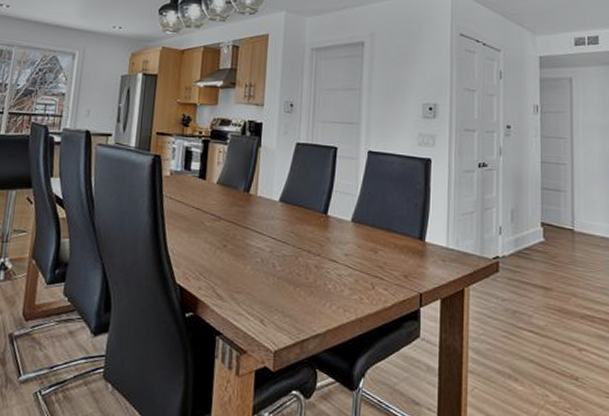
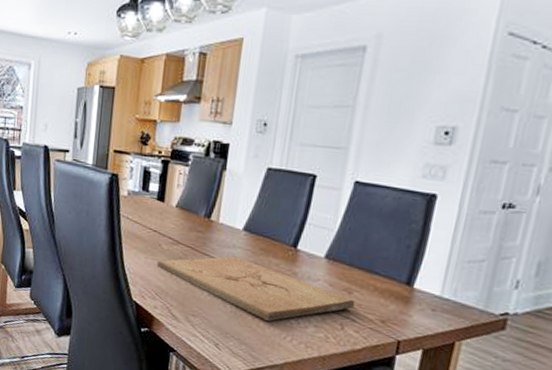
cutting board: none [200,227,381,290] -> present [157,255,356,322]

